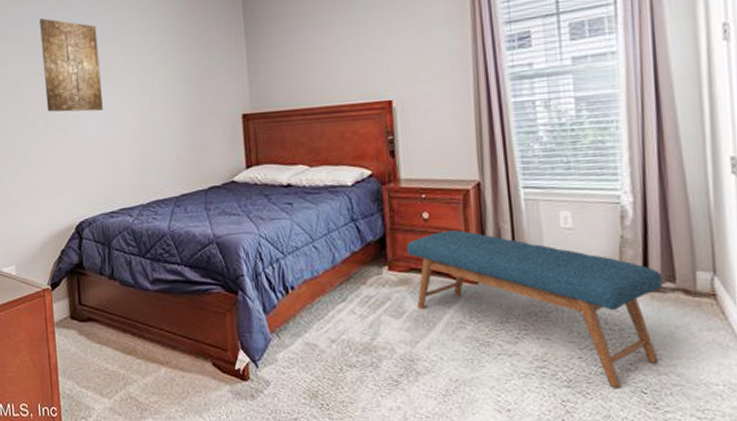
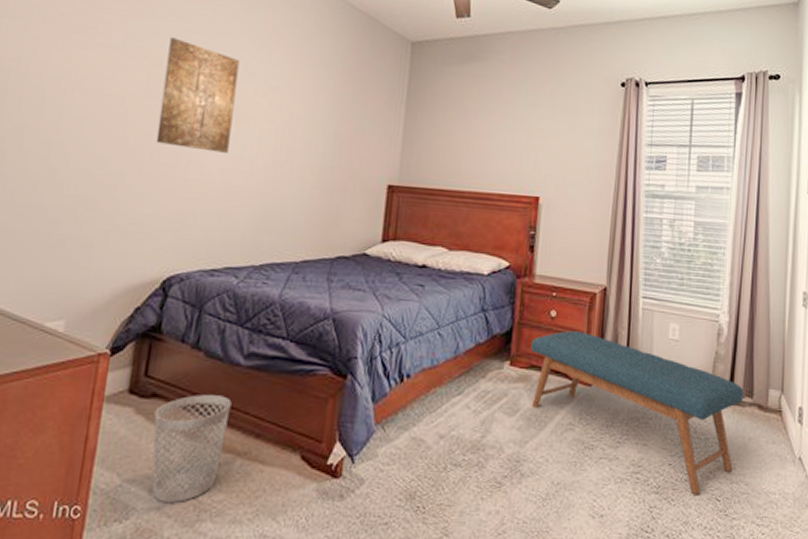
wastebasket: none [92,316,149,403] -> present [151,394,232,502]

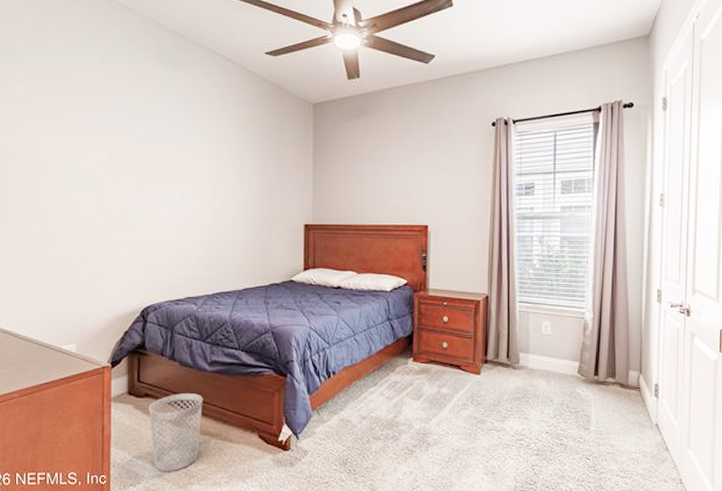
wall art: present [156,37,240,153] -> none [122,118,178,208]
bench: present [530,331,743,494] -> none [428,332,607,454]

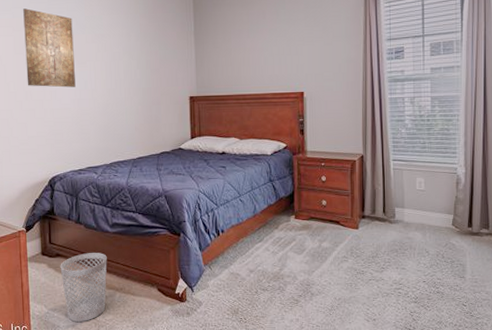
wall art: none [122,118,178,208] -> present [23,8,76,88]

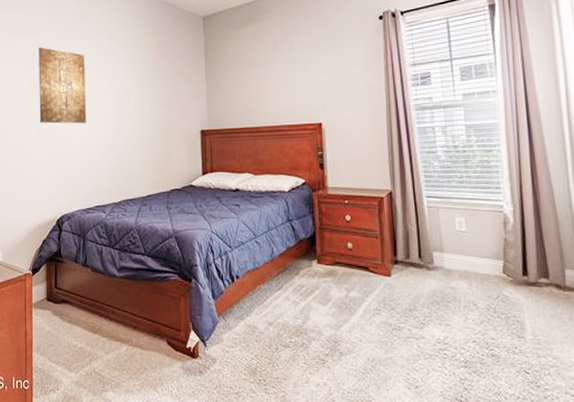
wastebasket: present [60,253,107,322] -> none [65,299,114,377]

